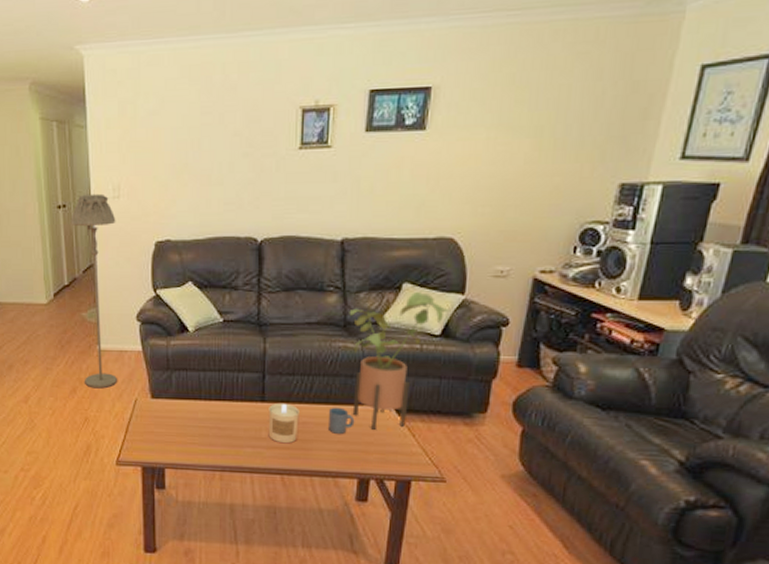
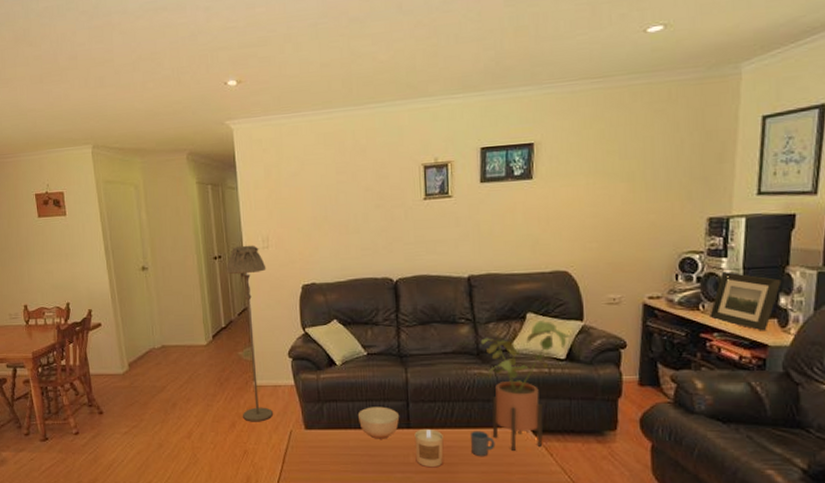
bowl: none [208,377,254,412] -> present [357,406,400,439]
picture frame: none [605,246,692,314] -> present [710,272,782,331]

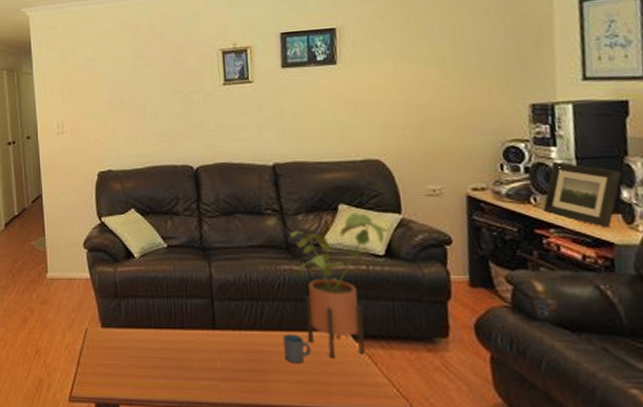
floor lamp: present [226,245,273,422] -> none [19,130,67,318]
bowl: present [357,406,400,439] -> none [158,304,204,341]
candle: present [414,428,444,468] -> none [221,330,254,375]

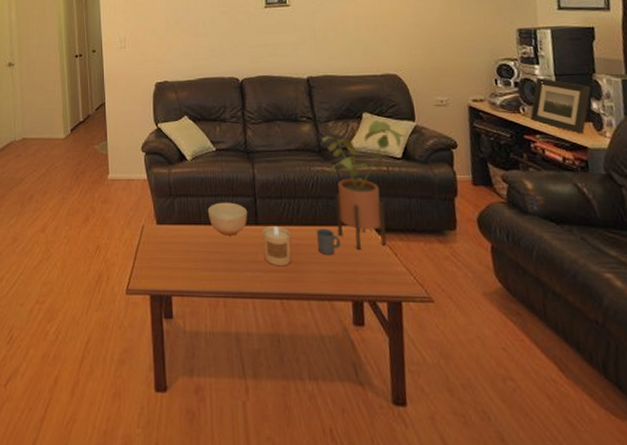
bowl: none [158,304,204,341] -> present [207,202,248,236]
candle: none [221,330,254,375] -> present [262,225,292,267]

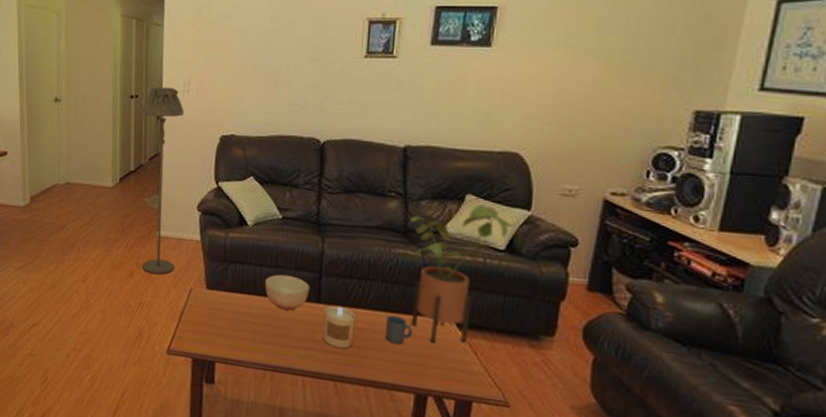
floor lamp: none [86,45,126,216] -> present [141,86,185,275]
picture frame: present [530,78,591,134] -> none [682,174,776,248]

